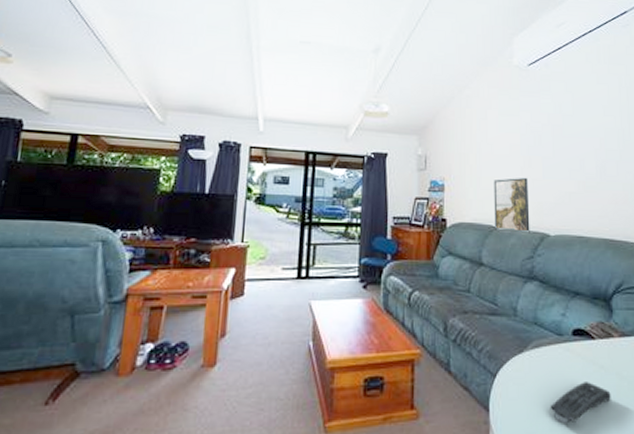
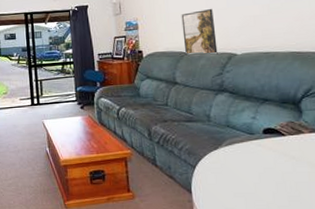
remote control: present [550,382,611,424] -> none [245,169,303,202]

